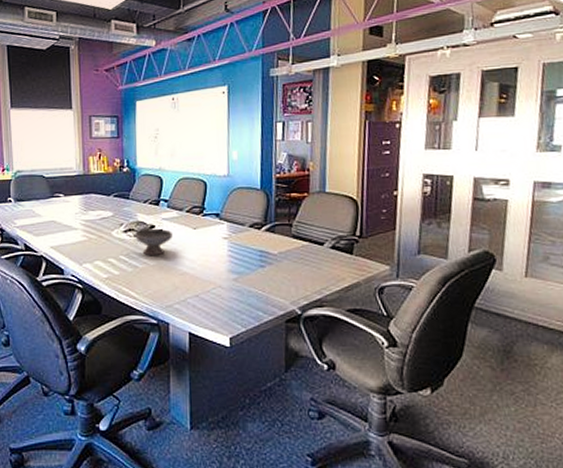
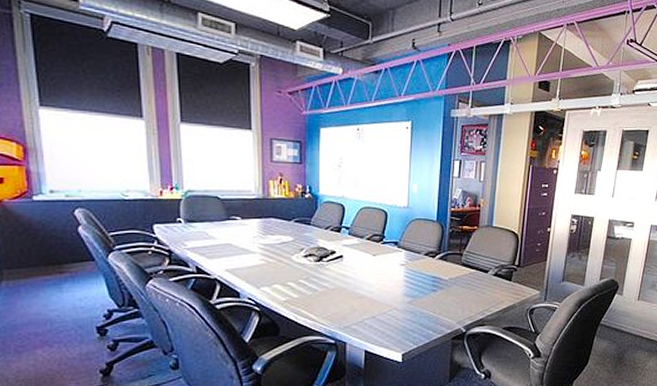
bowl: present [135,228,172,256] -> none [315,254,352,281]

